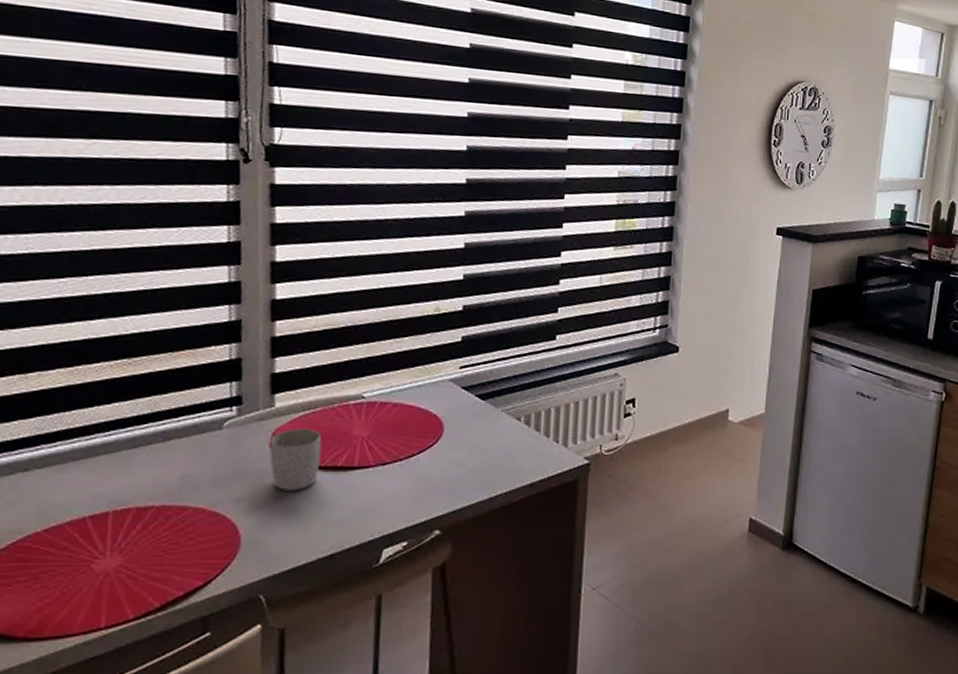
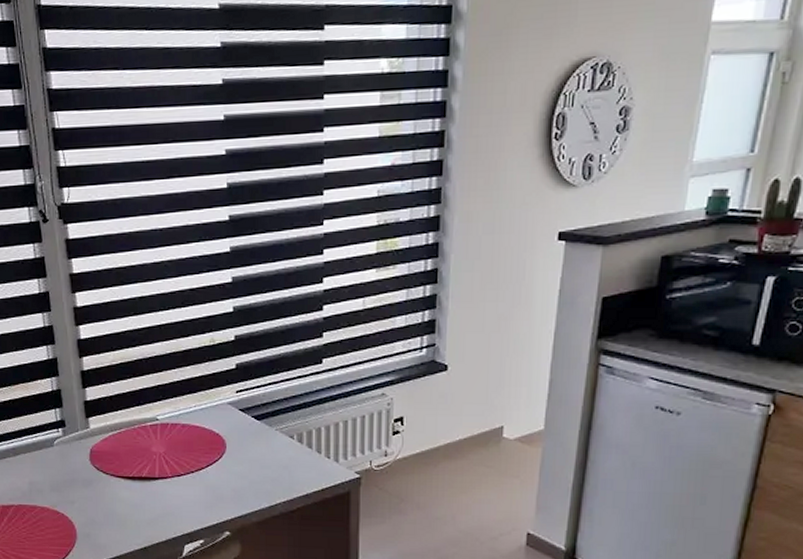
mug: present [269,428,322,491] -> none [89,445,129,496]

